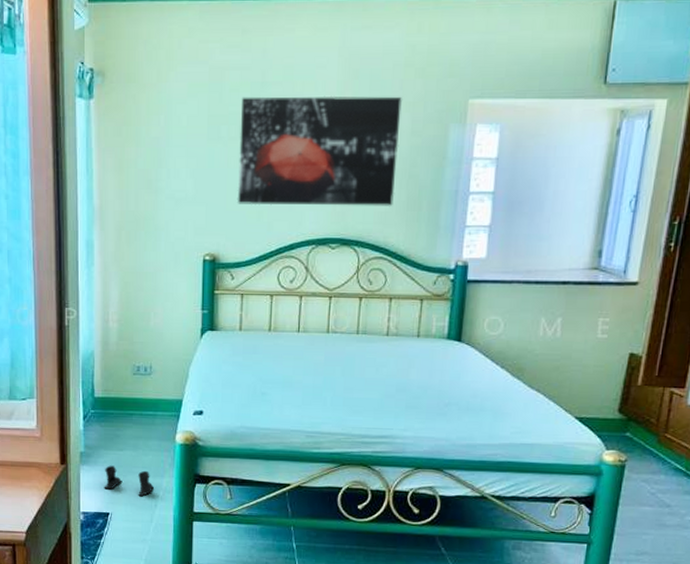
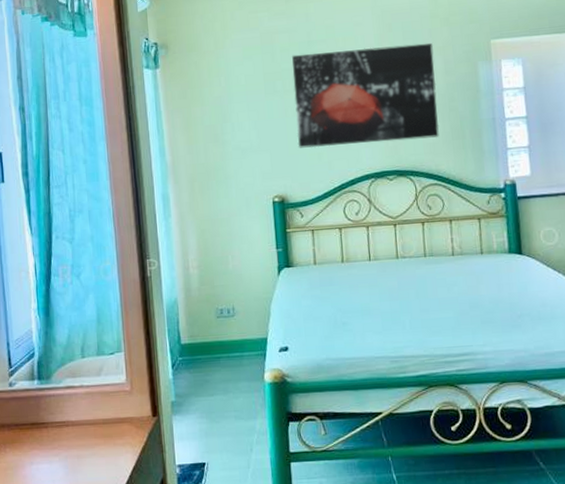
boots: present [104,465,154,497] -> none [197,412,248,442]

